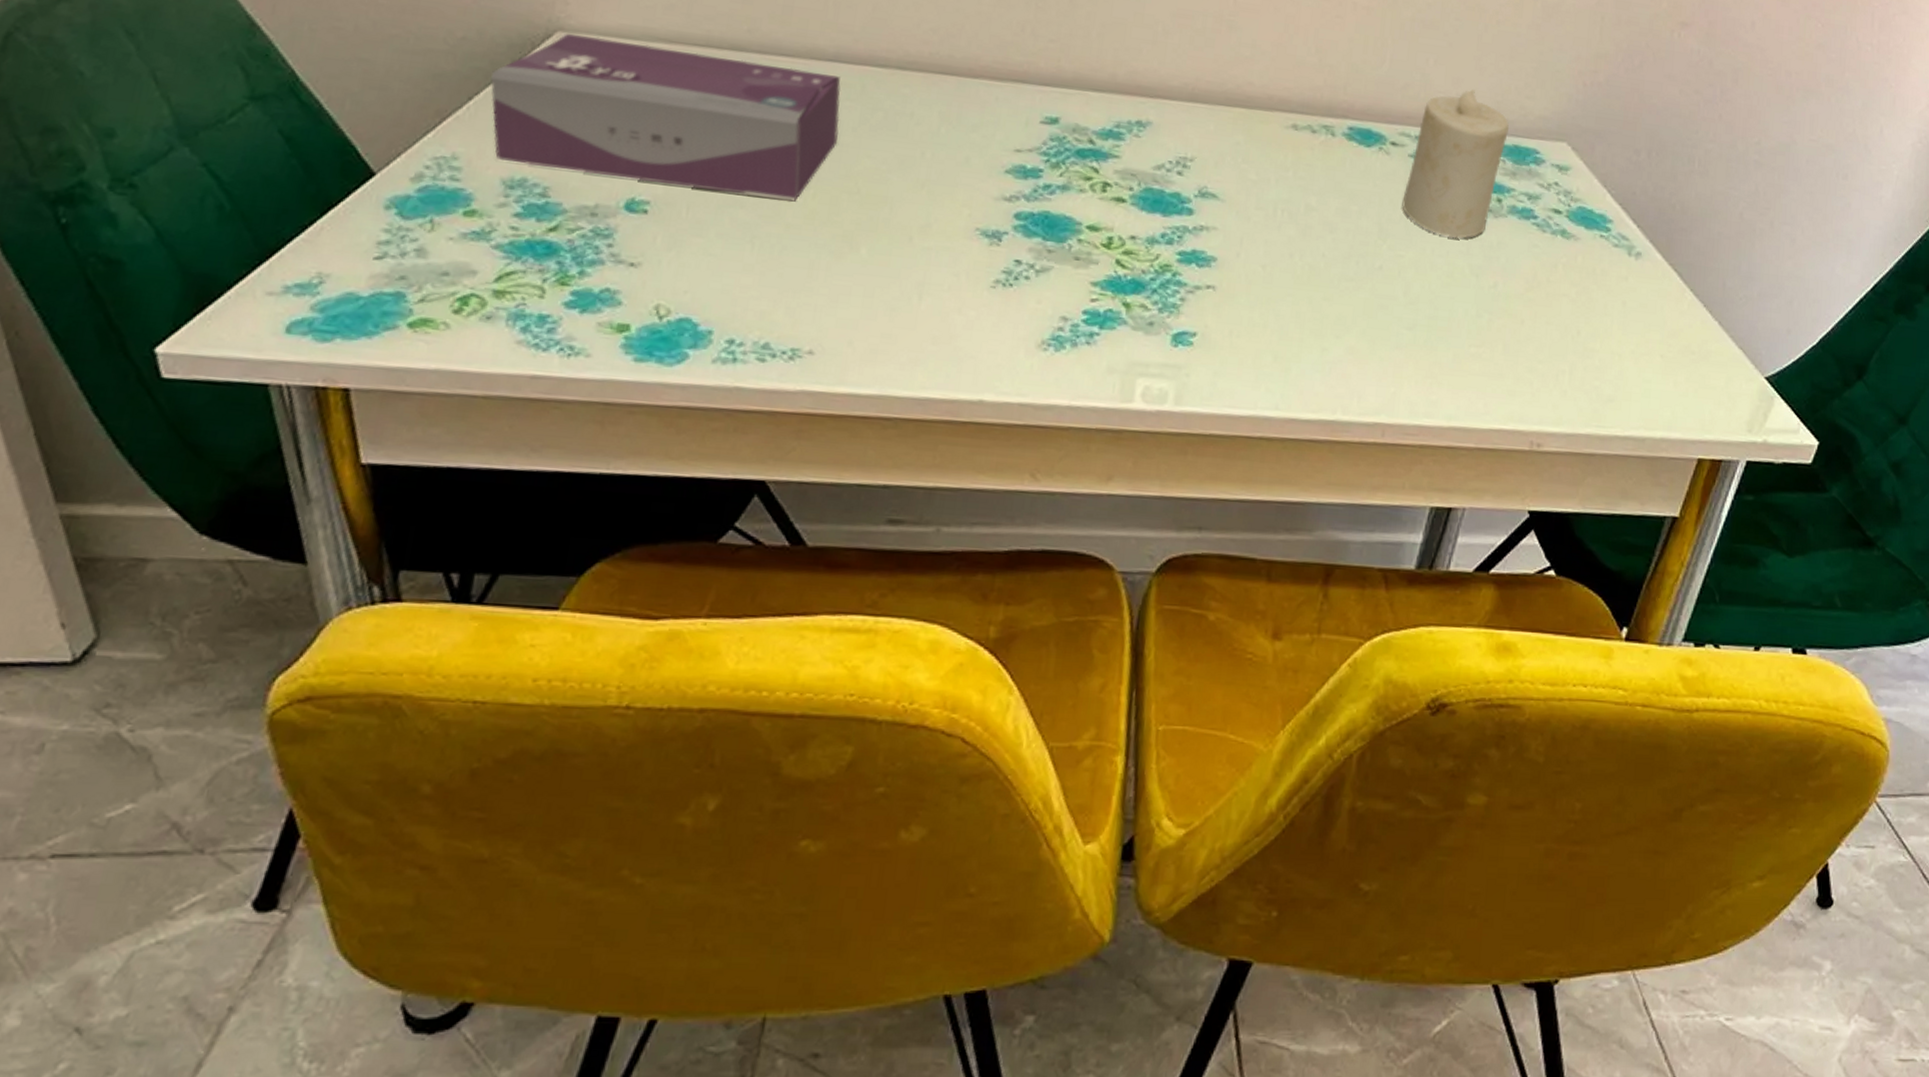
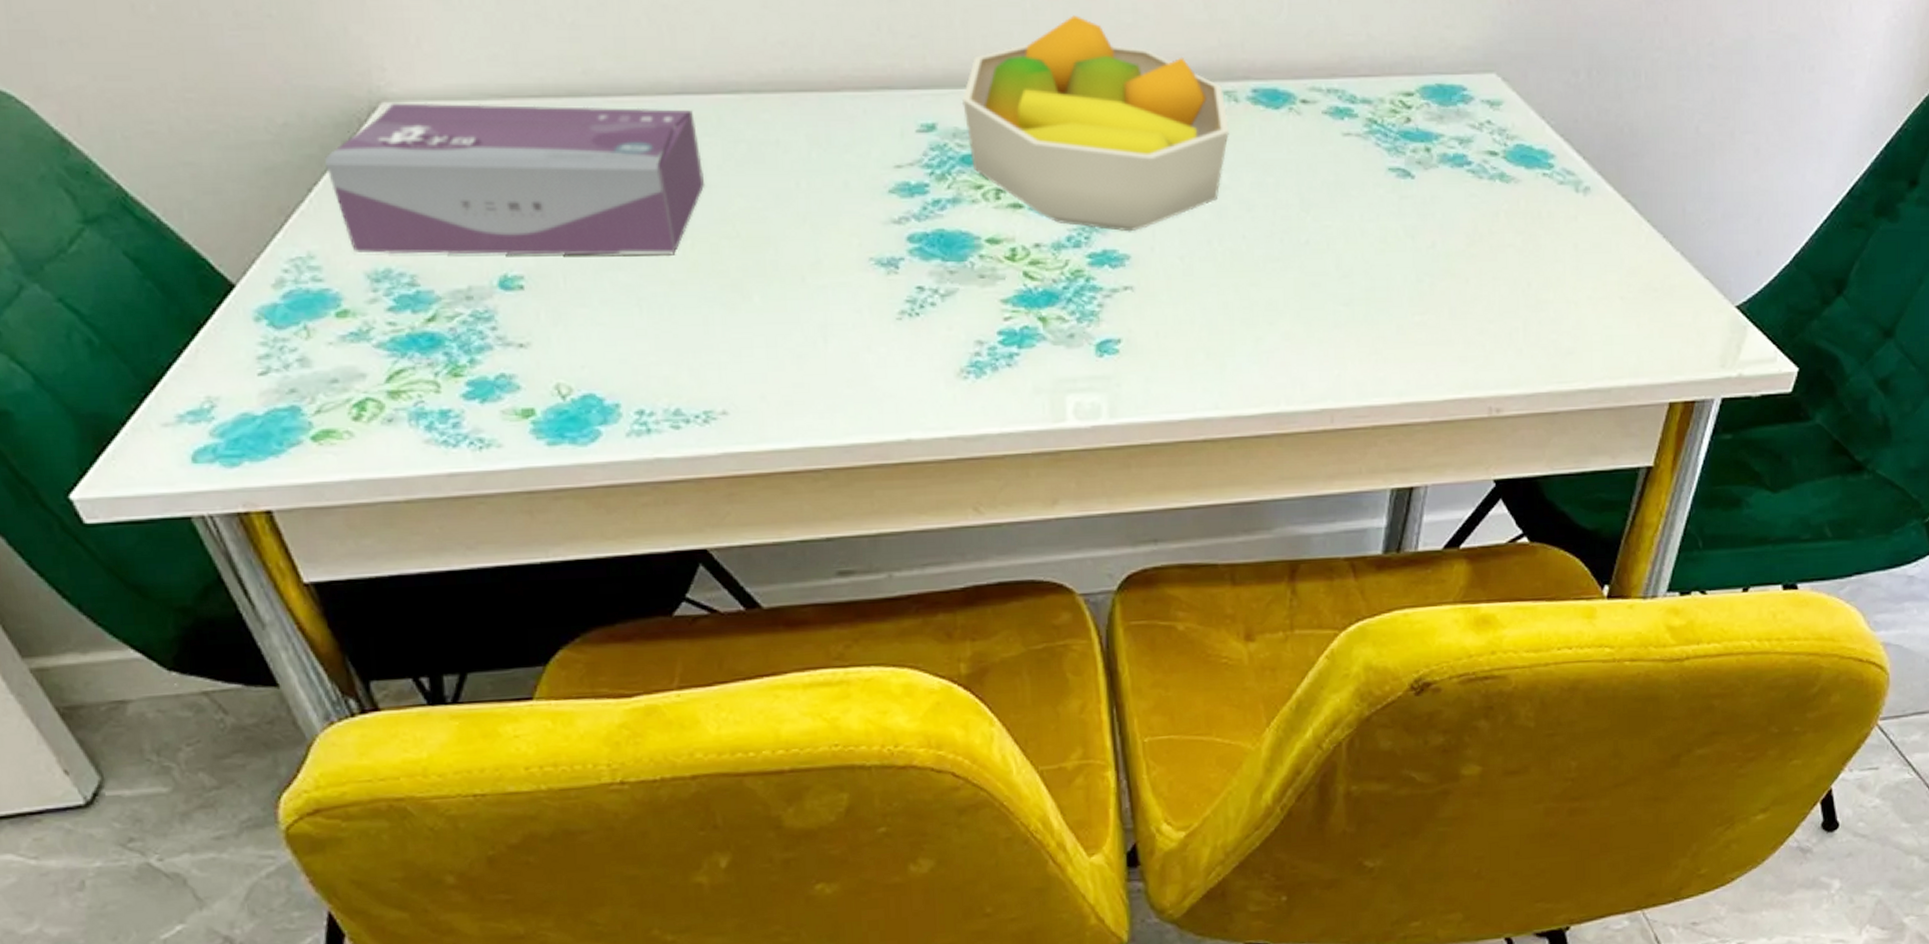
fruit bowl: none [1086,42,1323,237] -> present [962,15,1229,232]
candle: present [1402,89,1509,239] -> none [1321,26,1429,200]

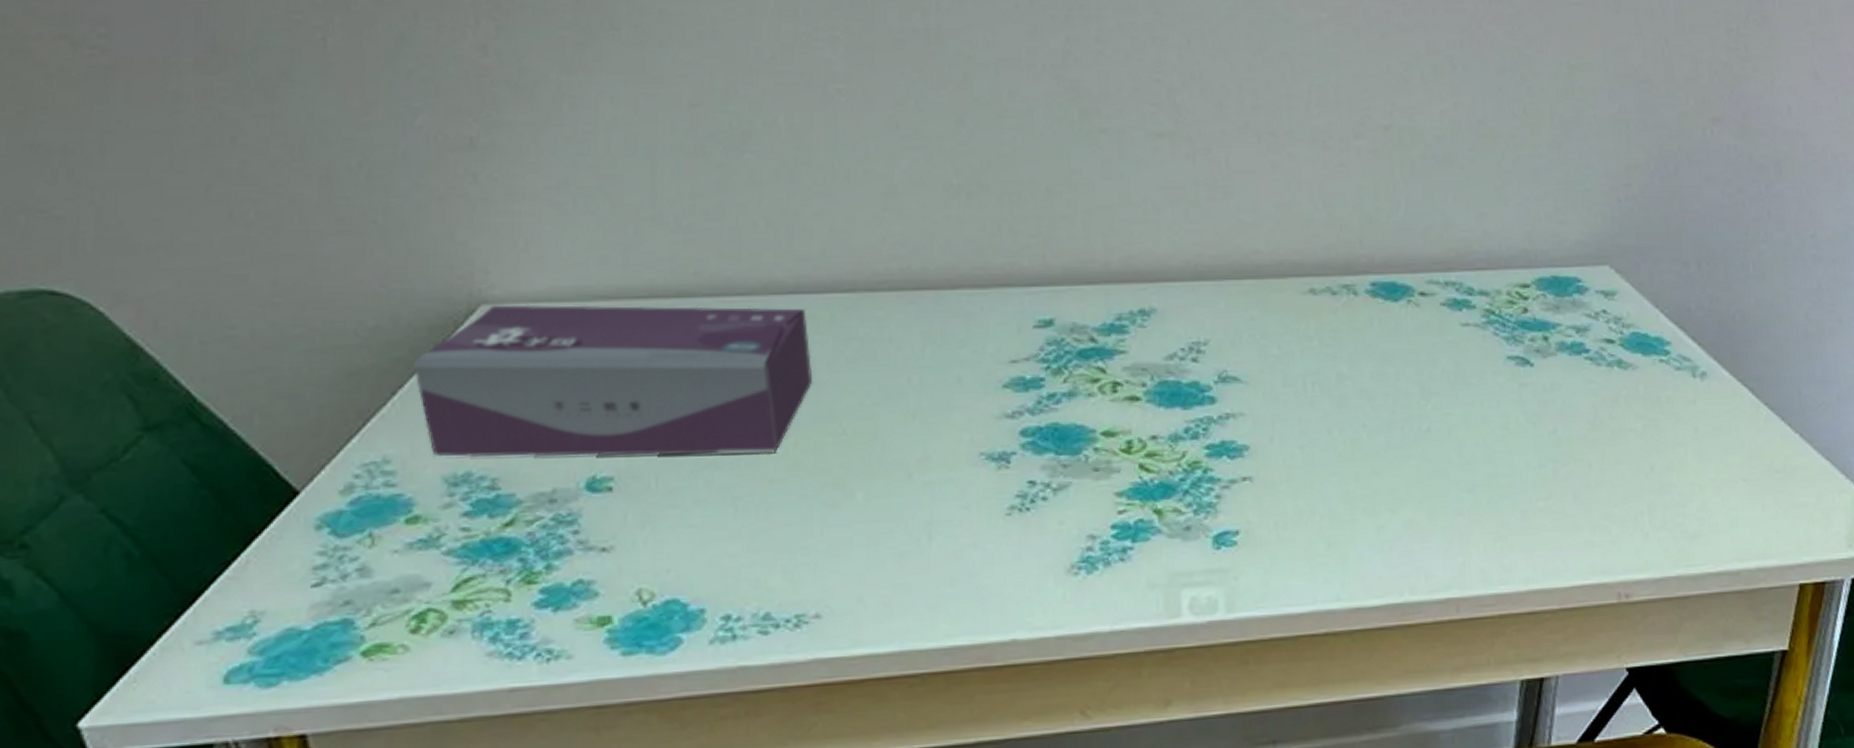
fruit bowl: present [962,15,1229,232] -> none [1081,215,1349,423]

